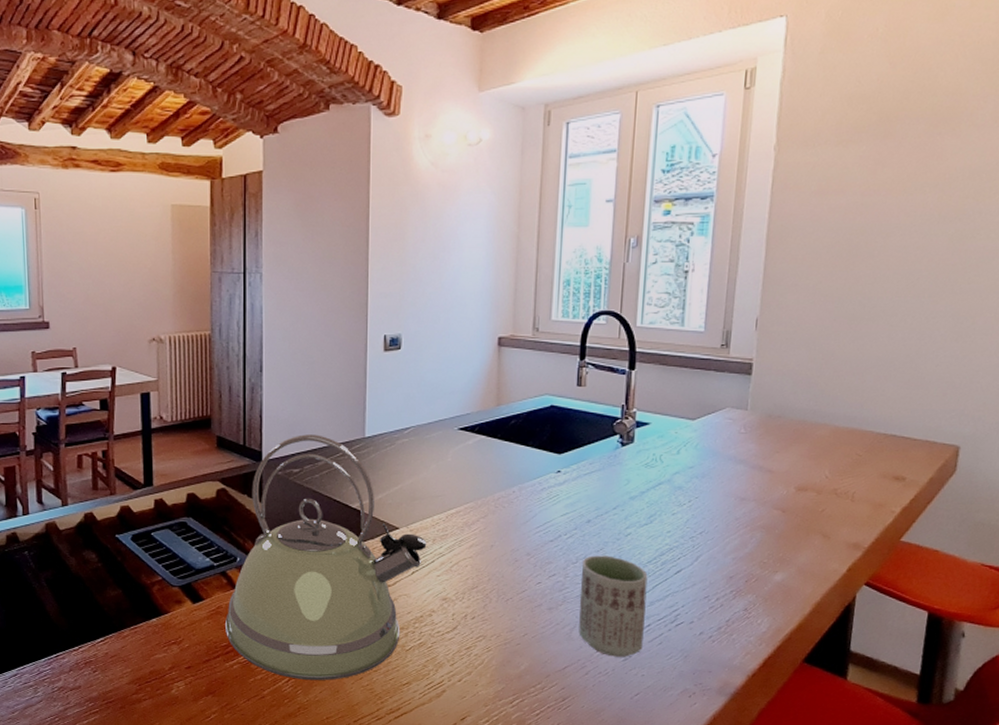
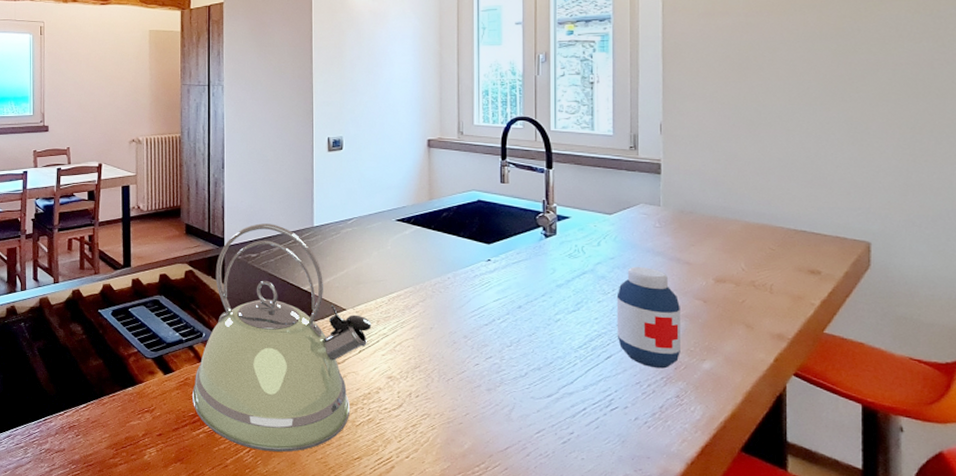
cup: present [579,555,648,657] -> none [516,339,580,440]
medicine bottle: none [689,476,758,582] -> present [616,267,680,369]

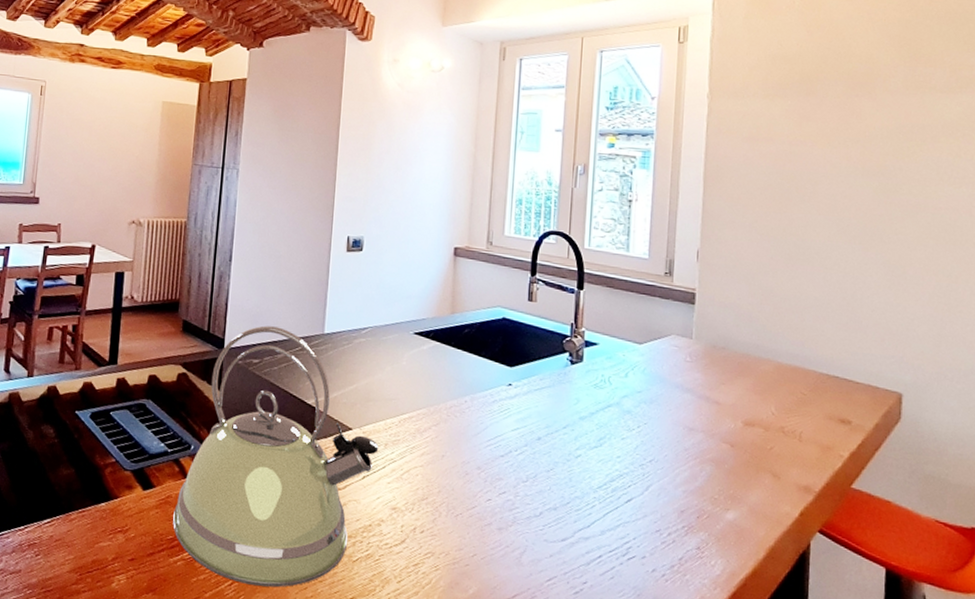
medicine bottle: present [616,267,680,369] -> none [639,403,707,517]

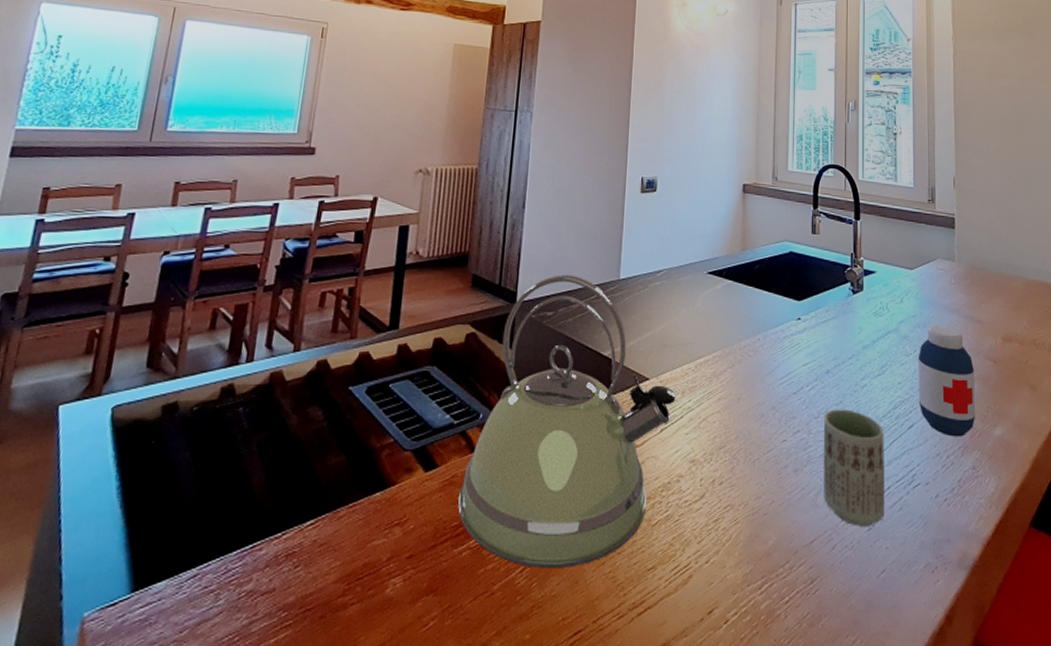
cup: none [529,475,598,590] -> present [823,409,885,526]
medicine bottle: none [639,403,707,517] -> present [918,326,975,437]

